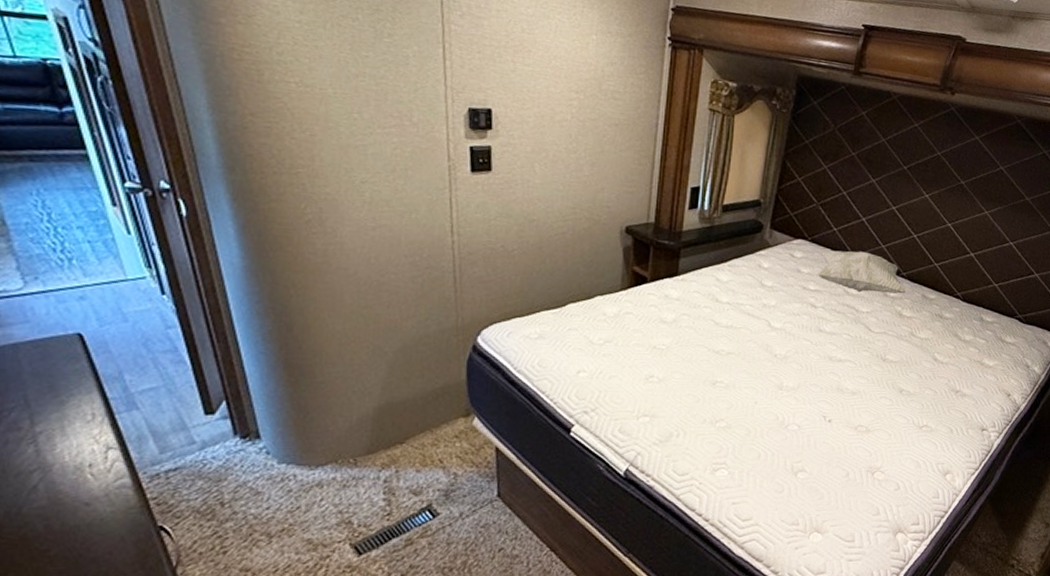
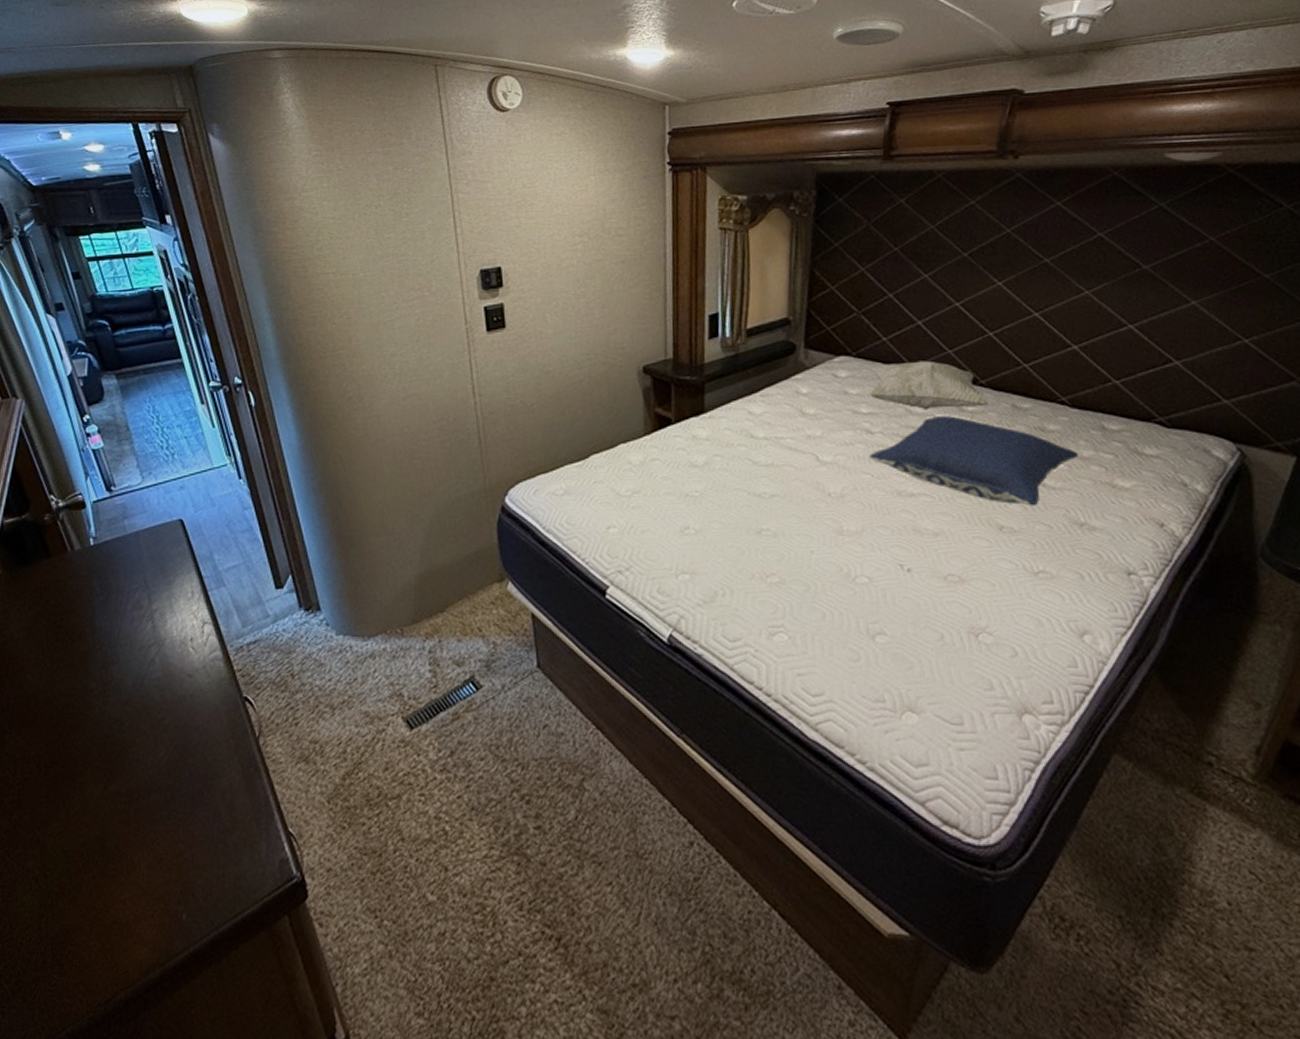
pillow: none [810,298,963,376] -> present [868,416,1079,506]

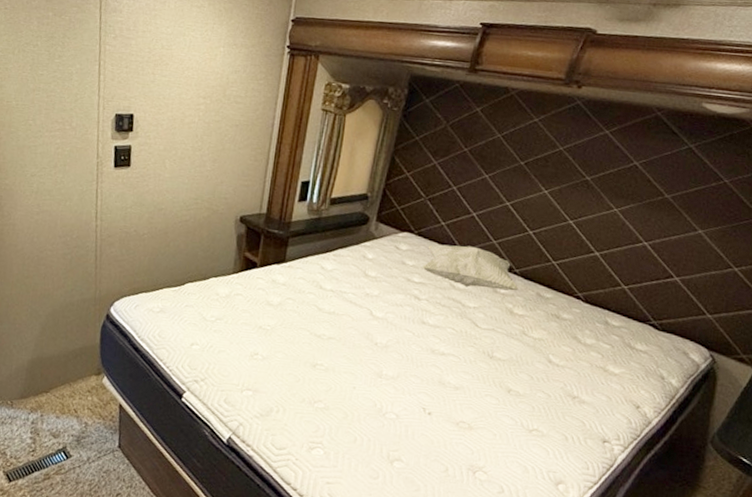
pillow: present [868,416,1079,506] -> none [413,293,583,377]

